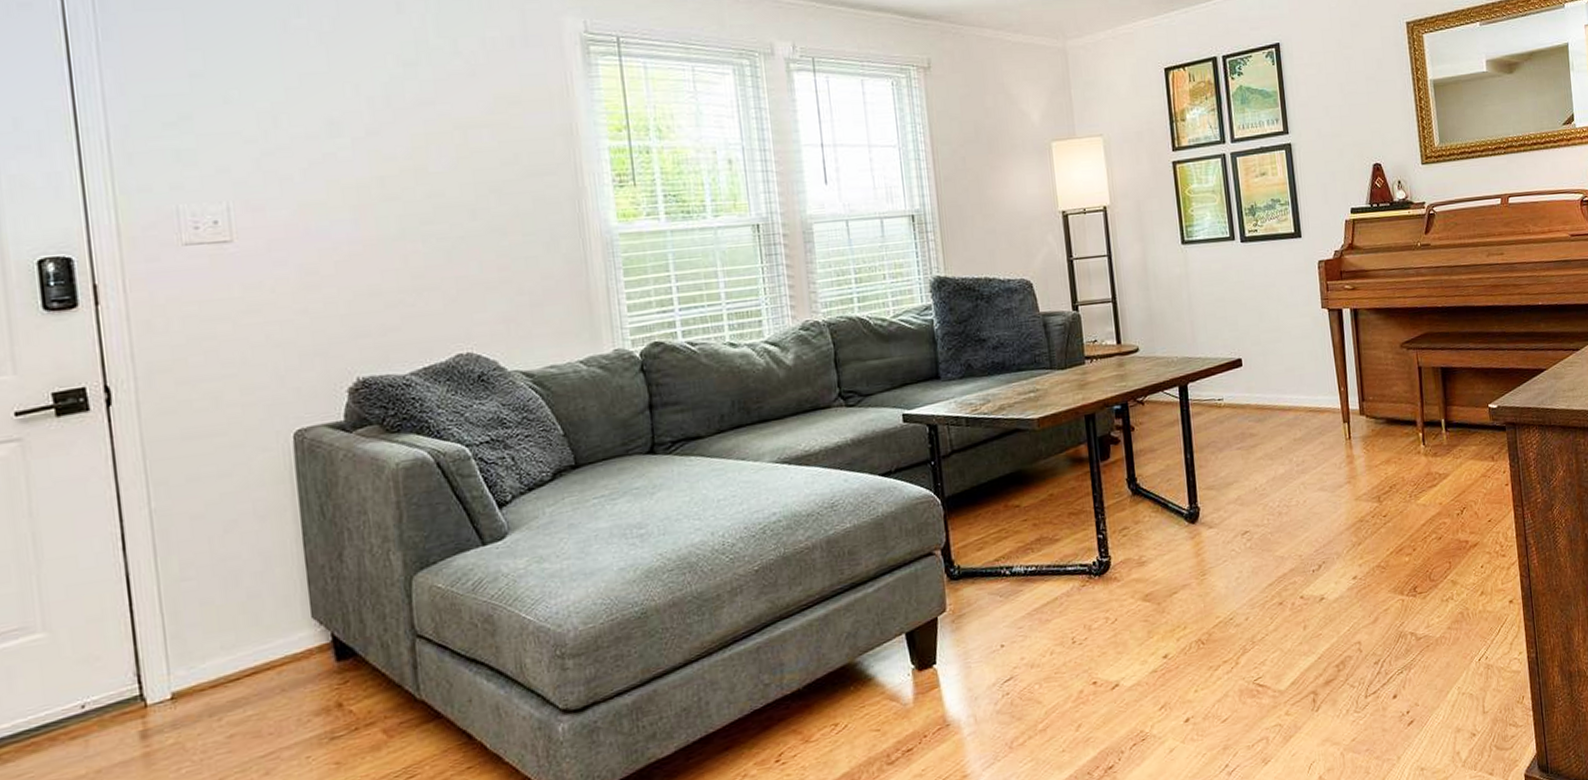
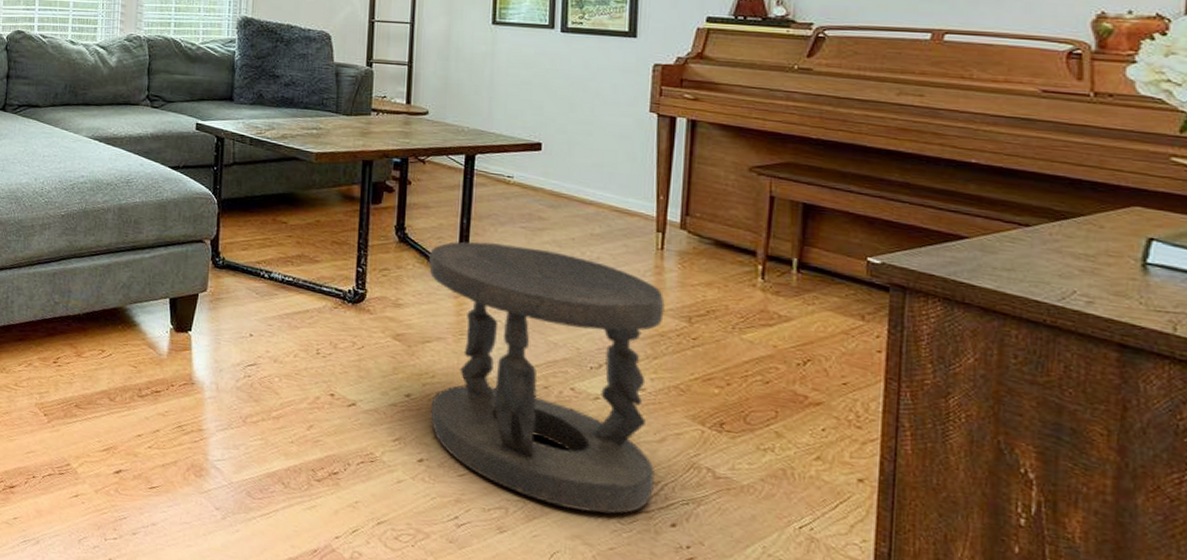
stool: none [1162,465,1377,718] -> present [429,241,665,514]

